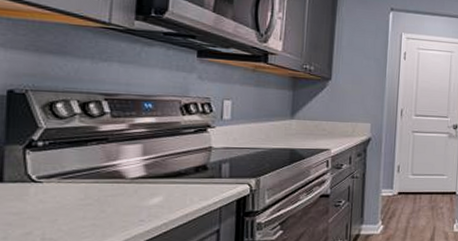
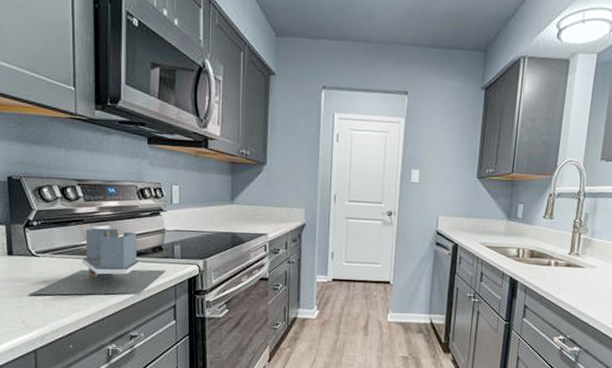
utensil holder: none [21,147,210,229] -> present [29,228,166,296]

